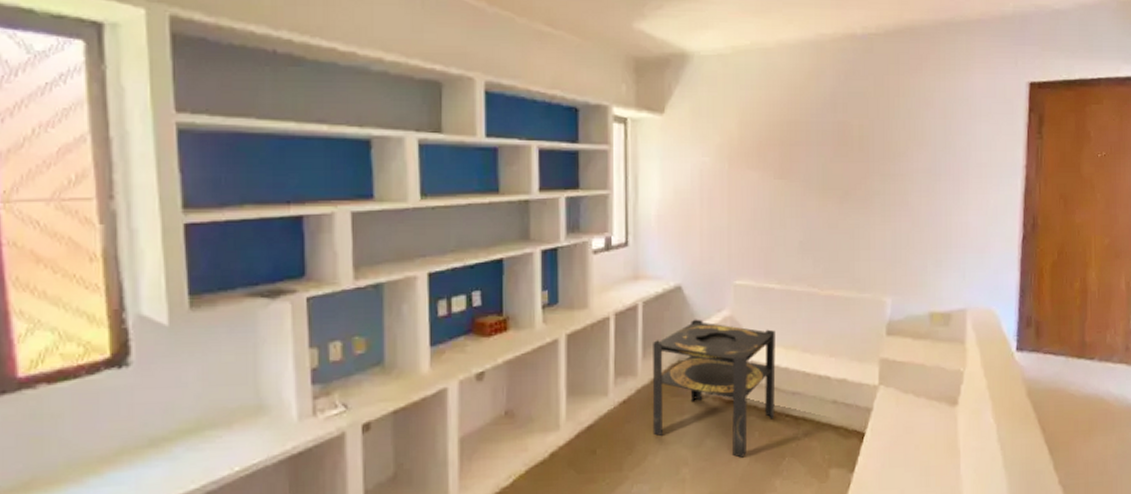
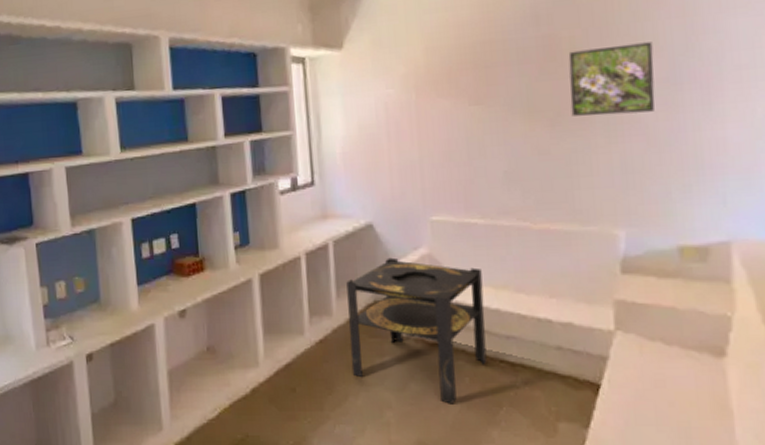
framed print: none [856,137,921,197] -> present [568,42,655,116]

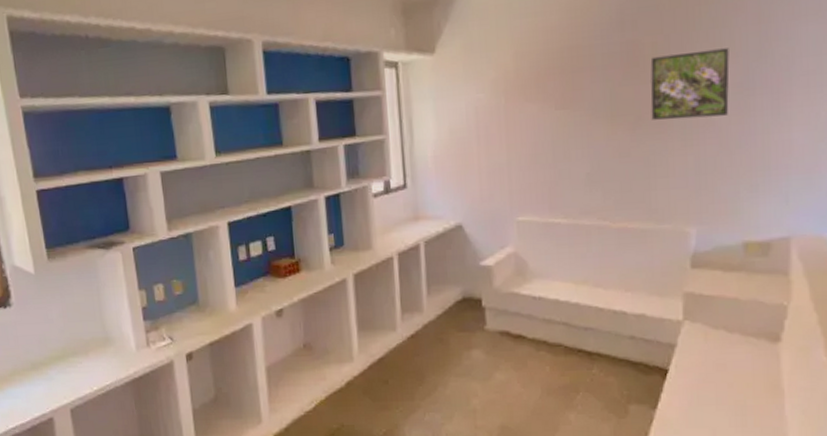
side table: present [346,257,487,404] -> none [437,256,566,391]

